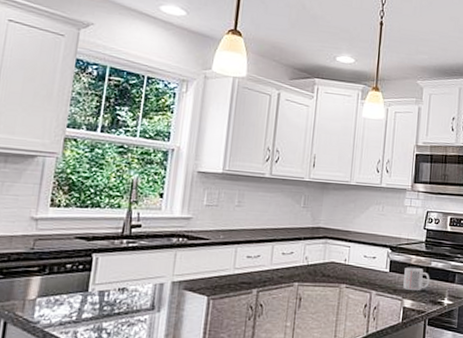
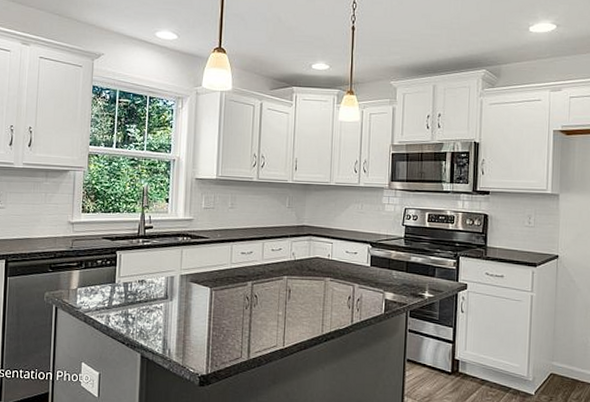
mug: present [403,267,430,291] -> none [384,261,410,285]

